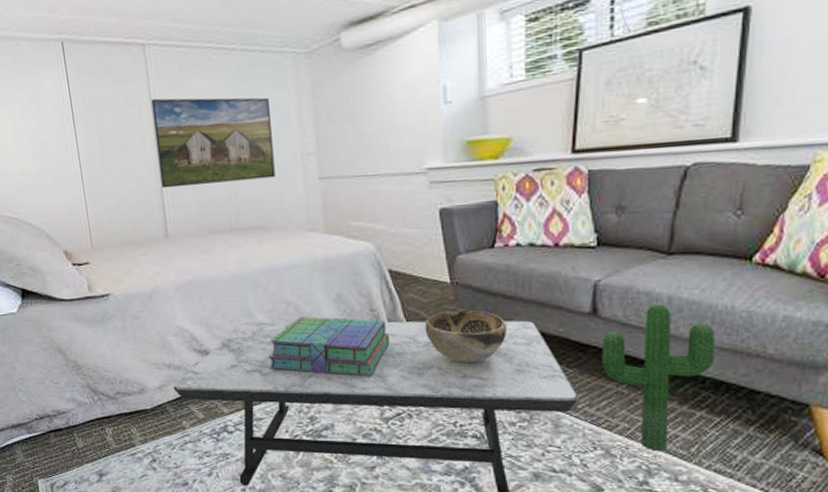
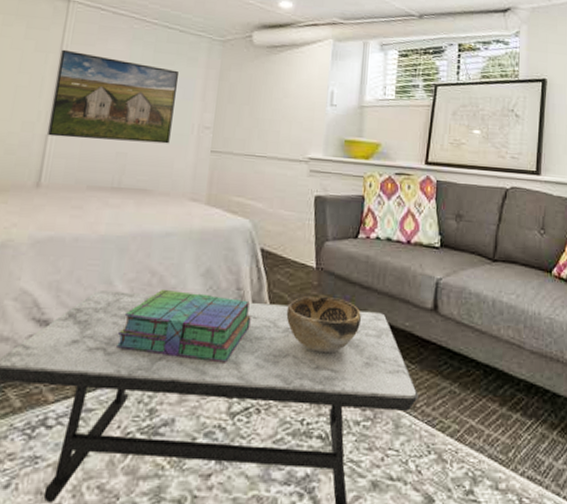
decorative plant: present [602,304,716,452] -> none [439,306,527,457]

